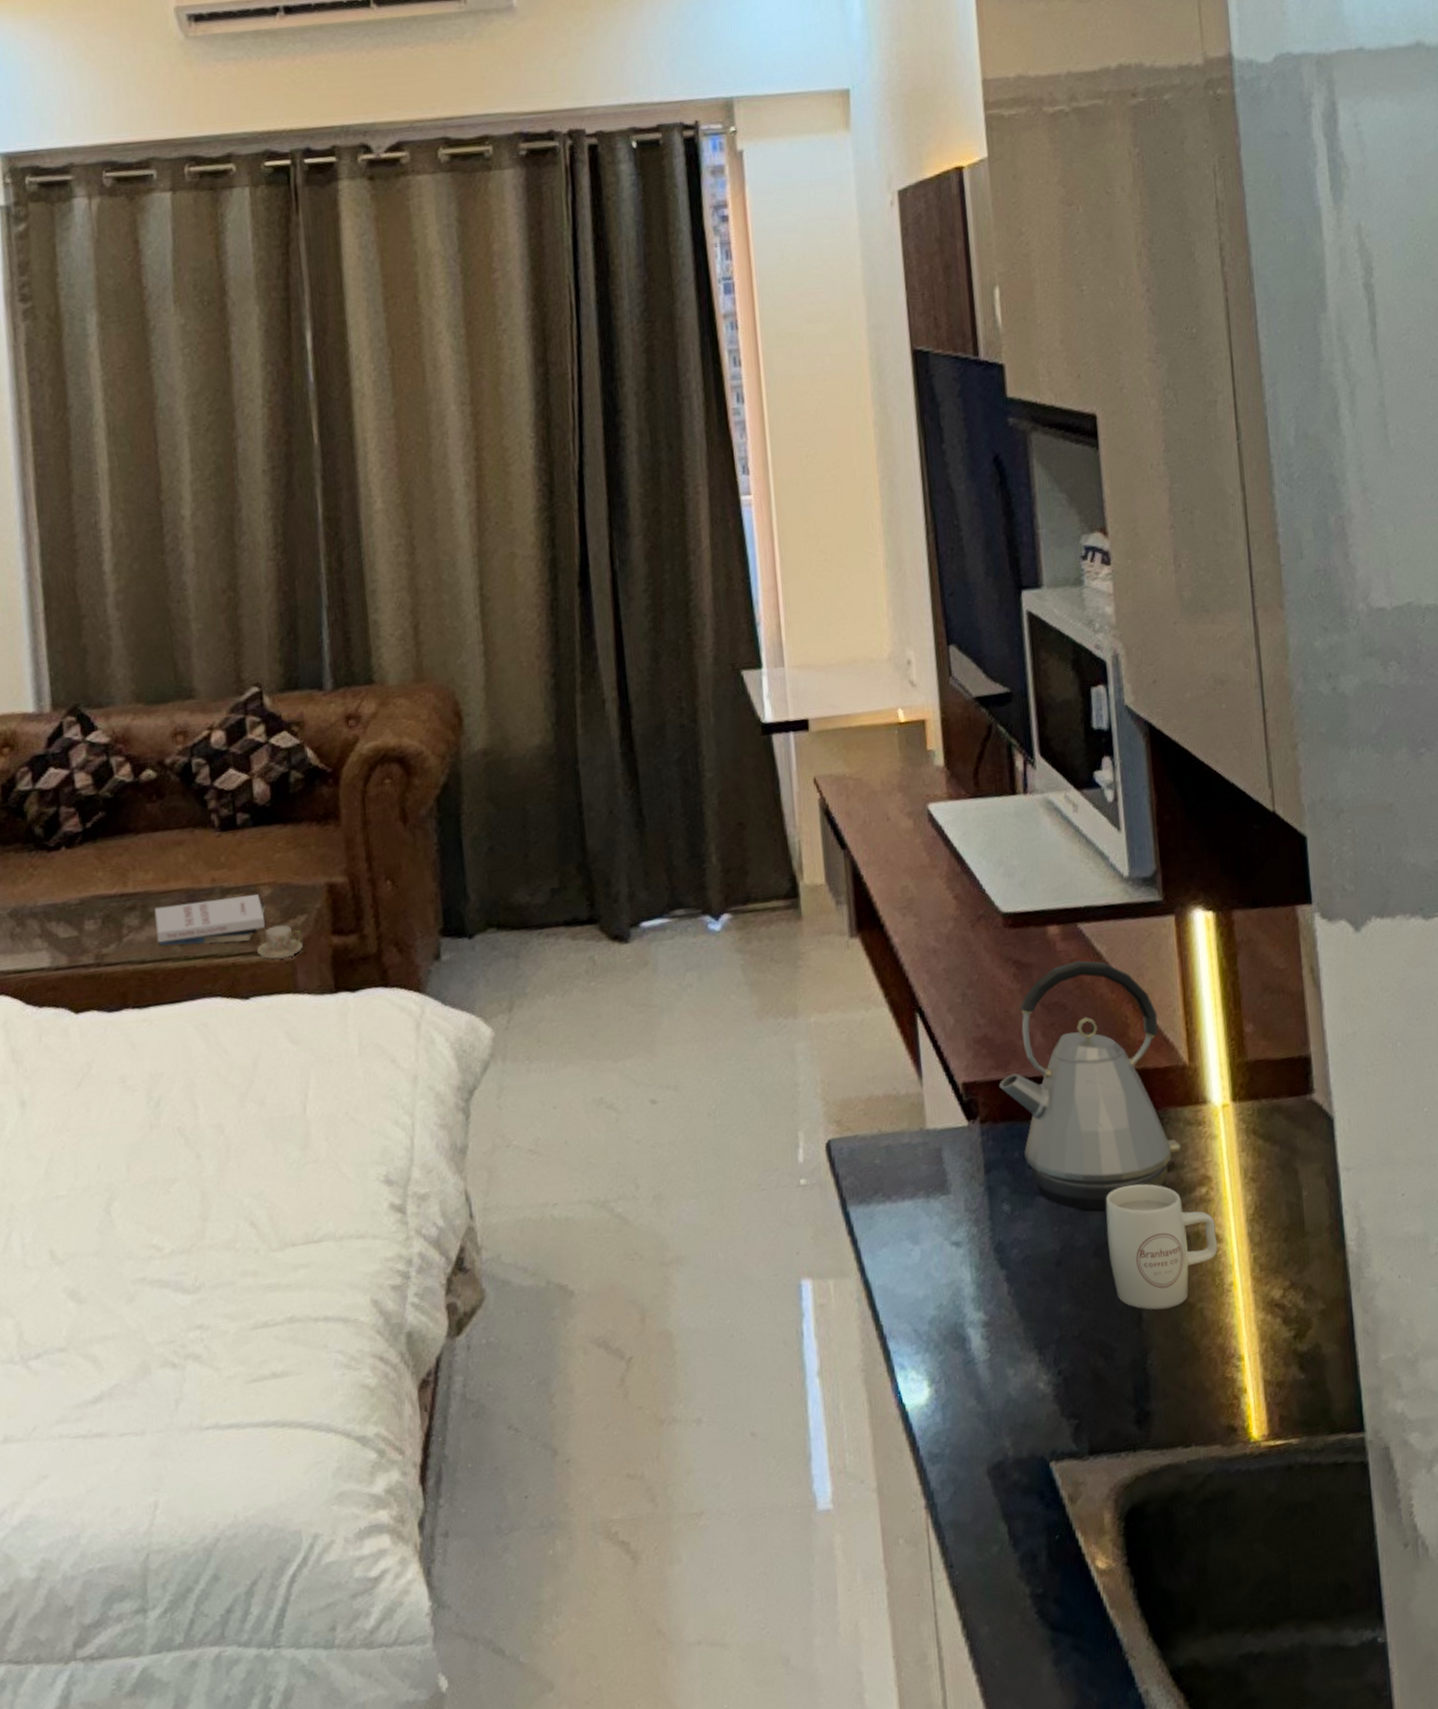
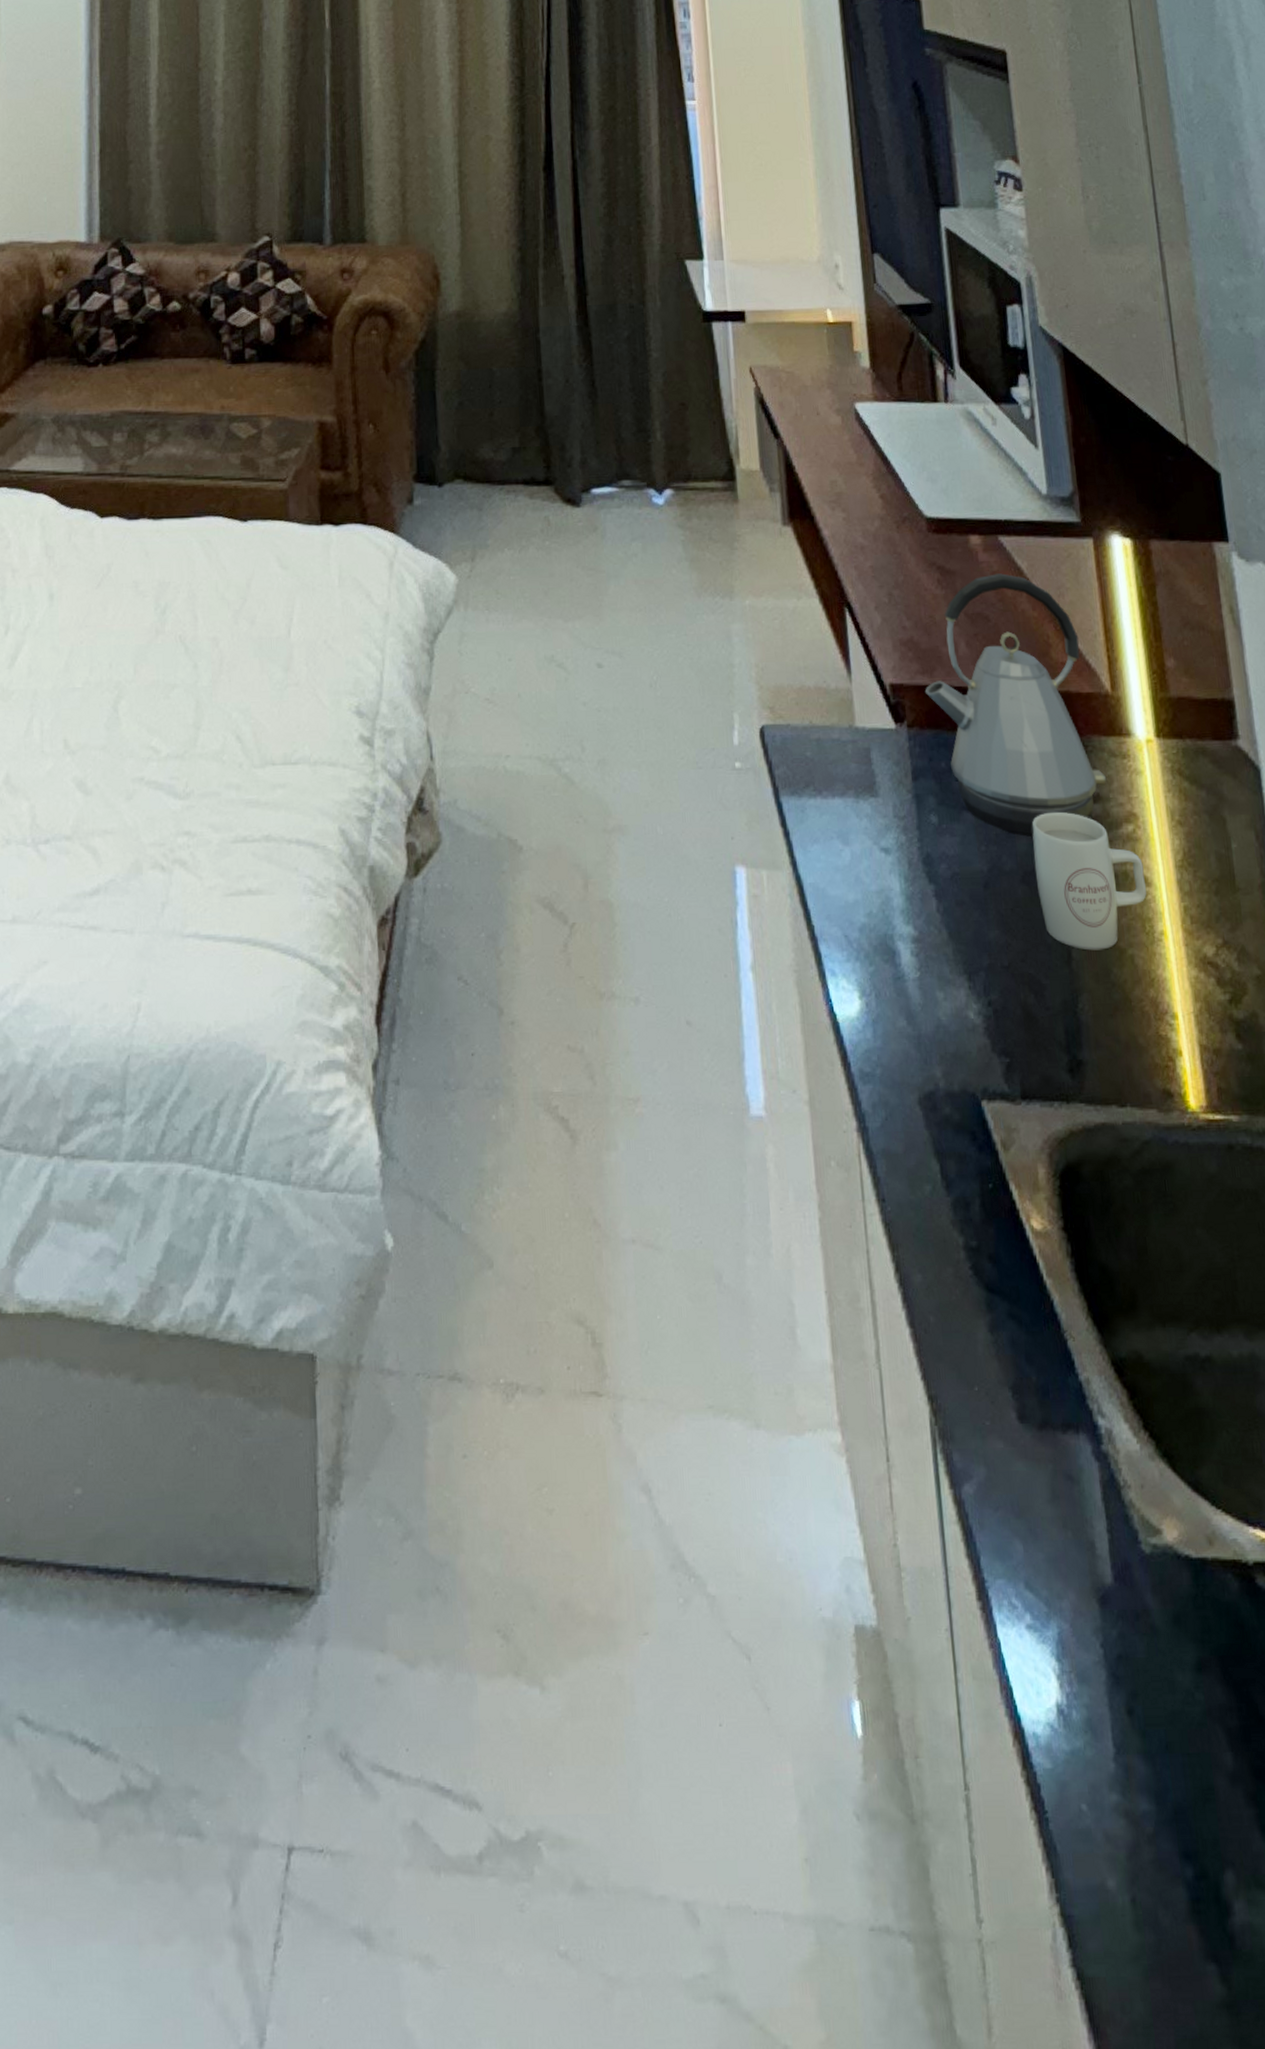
books: present [154,894,266,946] -> none [171,424,265,468]
teacup: present [256,924,303,959] -> none [255,455,295,487]

